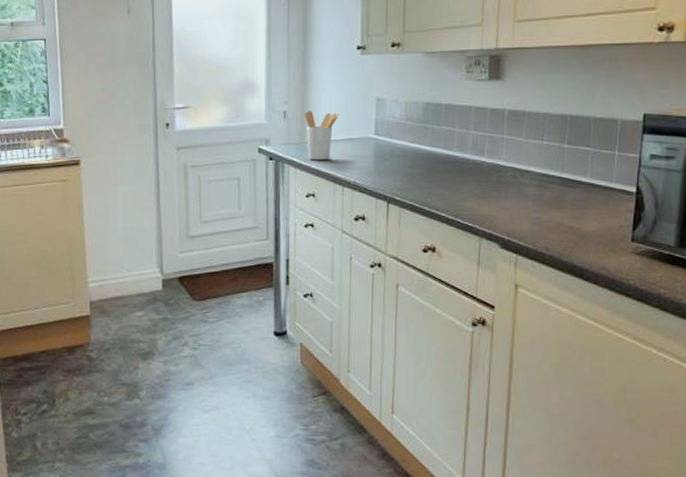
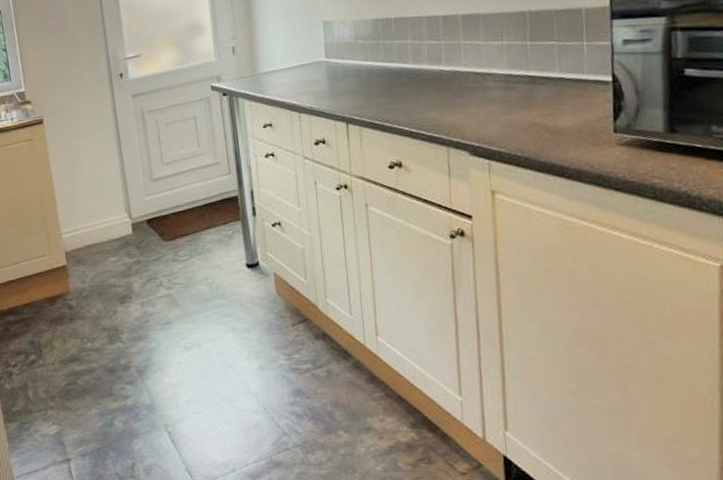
utensil holder: present [305,111,339,161] -> none [253,42,287,91]

